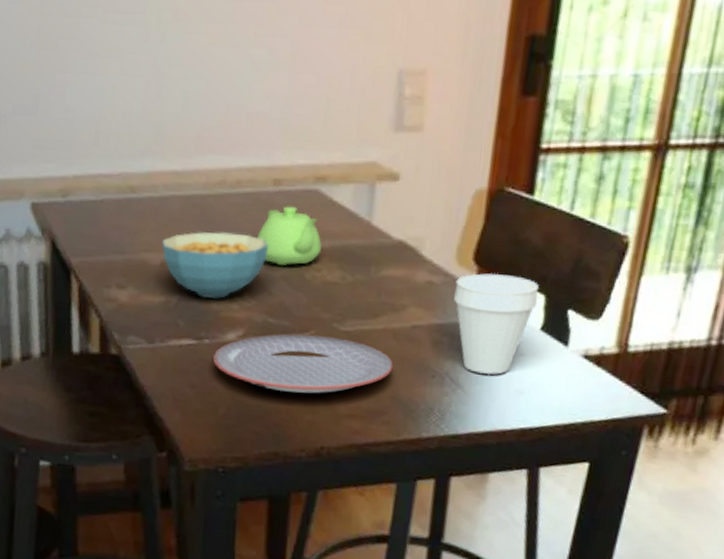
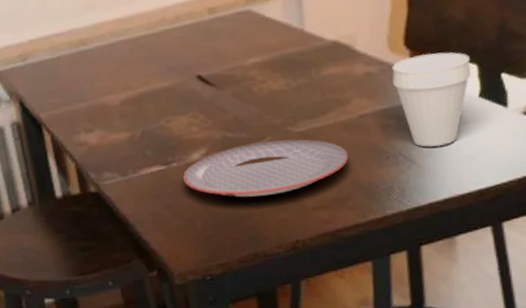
cereal bowl: present [162,232,268,299] -> none [118,61,215,127]
teapot: present [256,206,322,265] -> none [202,29,263,84]

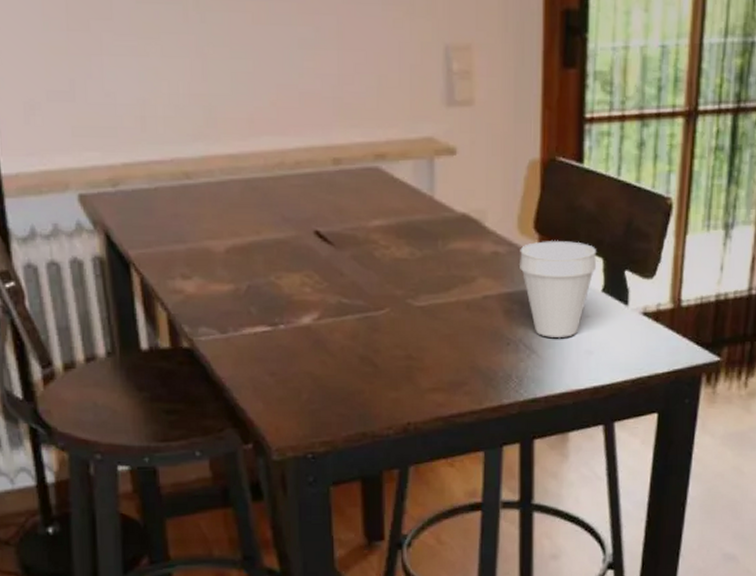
plate: present [182,138,349,197] -> none [290,312,469,371]

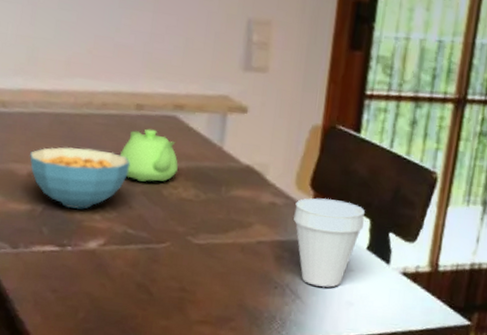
cereal bowl: none [225,215,334,283] -> present [30,147,130,209]
teapot: none [322,185,387,245] -> present [119,128,178,182]

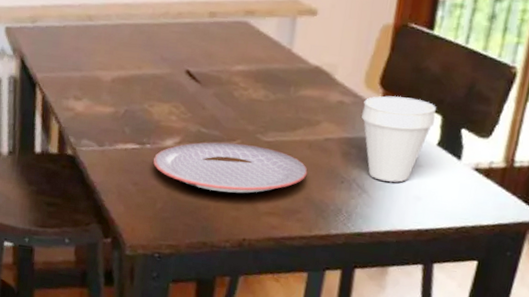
cereal bowl: present [30,147,130,209] -> none [113,54,203,111]
plate: none [74,244,241,301] -> present [153,142,308,193]
teapot: present [119,128,178,182] -> none [193,34,249,84]

